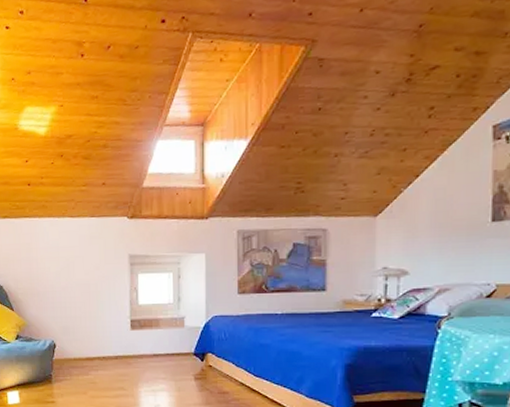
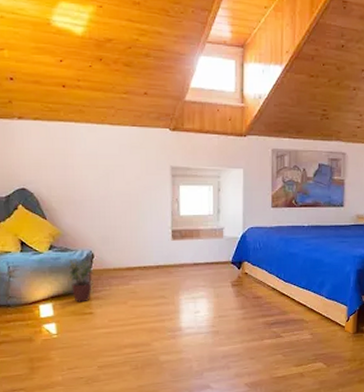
potted plant: none [33,348,56,391] -> present [69,259,94,302]

